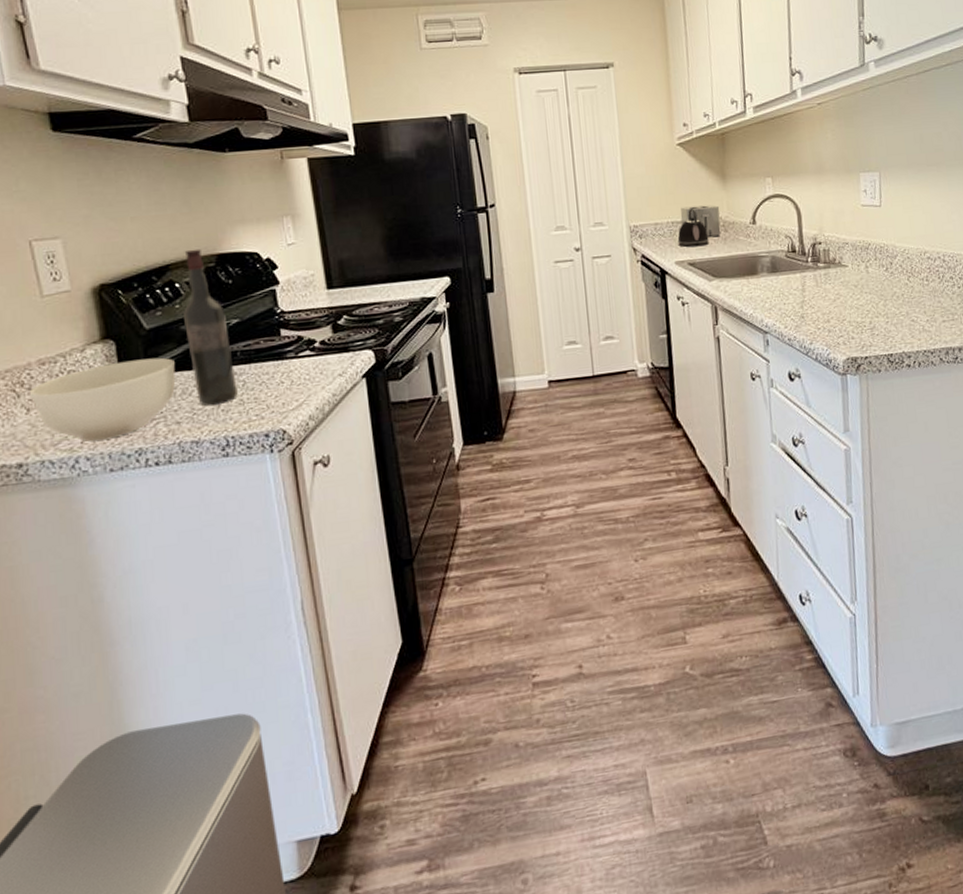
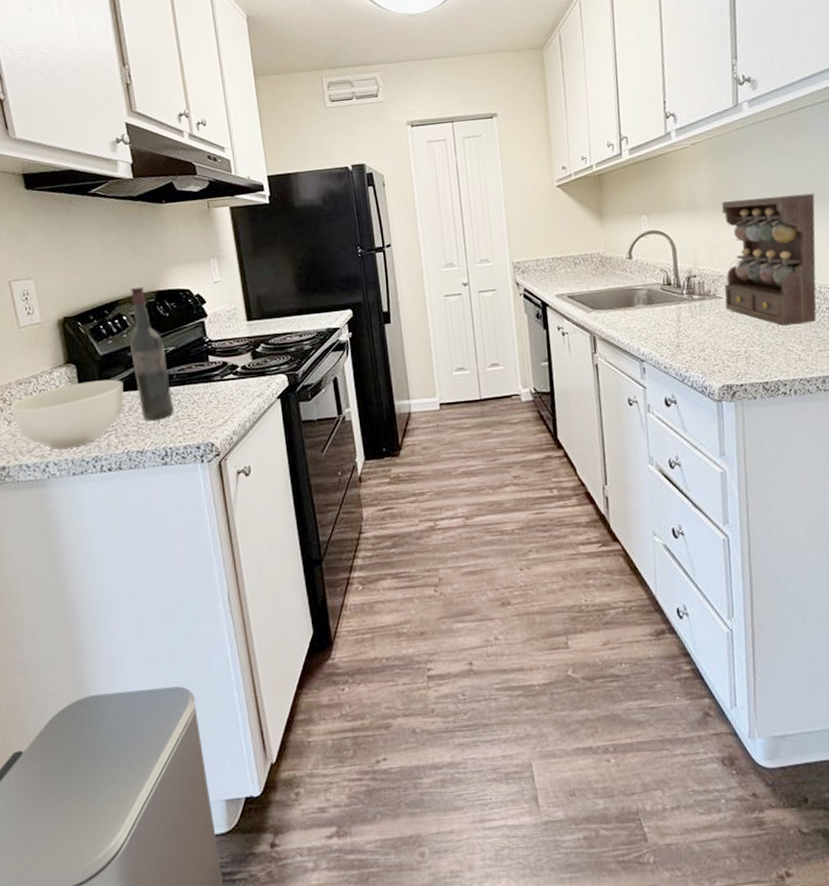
kettle: present [677,207,709,247] -> none [557,244,588,281]
toaster: present [680,205,721,238] -> none [560,241,599,273]
spice rack: none [847,158,941,296] -> present [721,193,817,326]

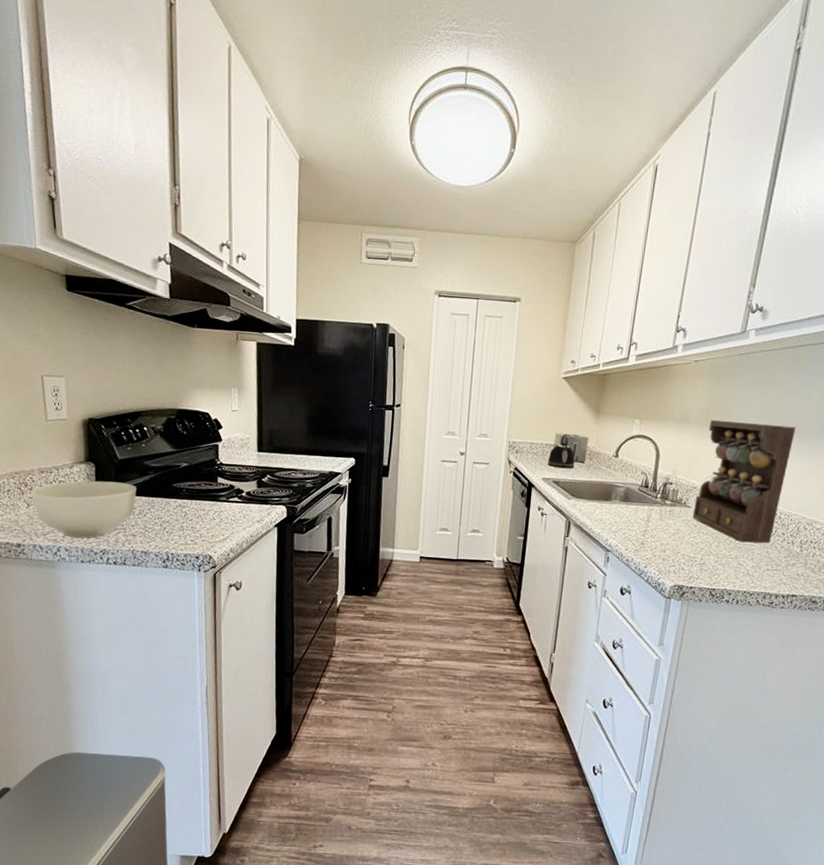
wine bottle: present [129,286,174,421] -> none [146,402,180,527]
kettle: none [557,244,588,281] -> present [547,434,575,469]
toaster: none [560,241,599,273] -> present [553,432,589,463]

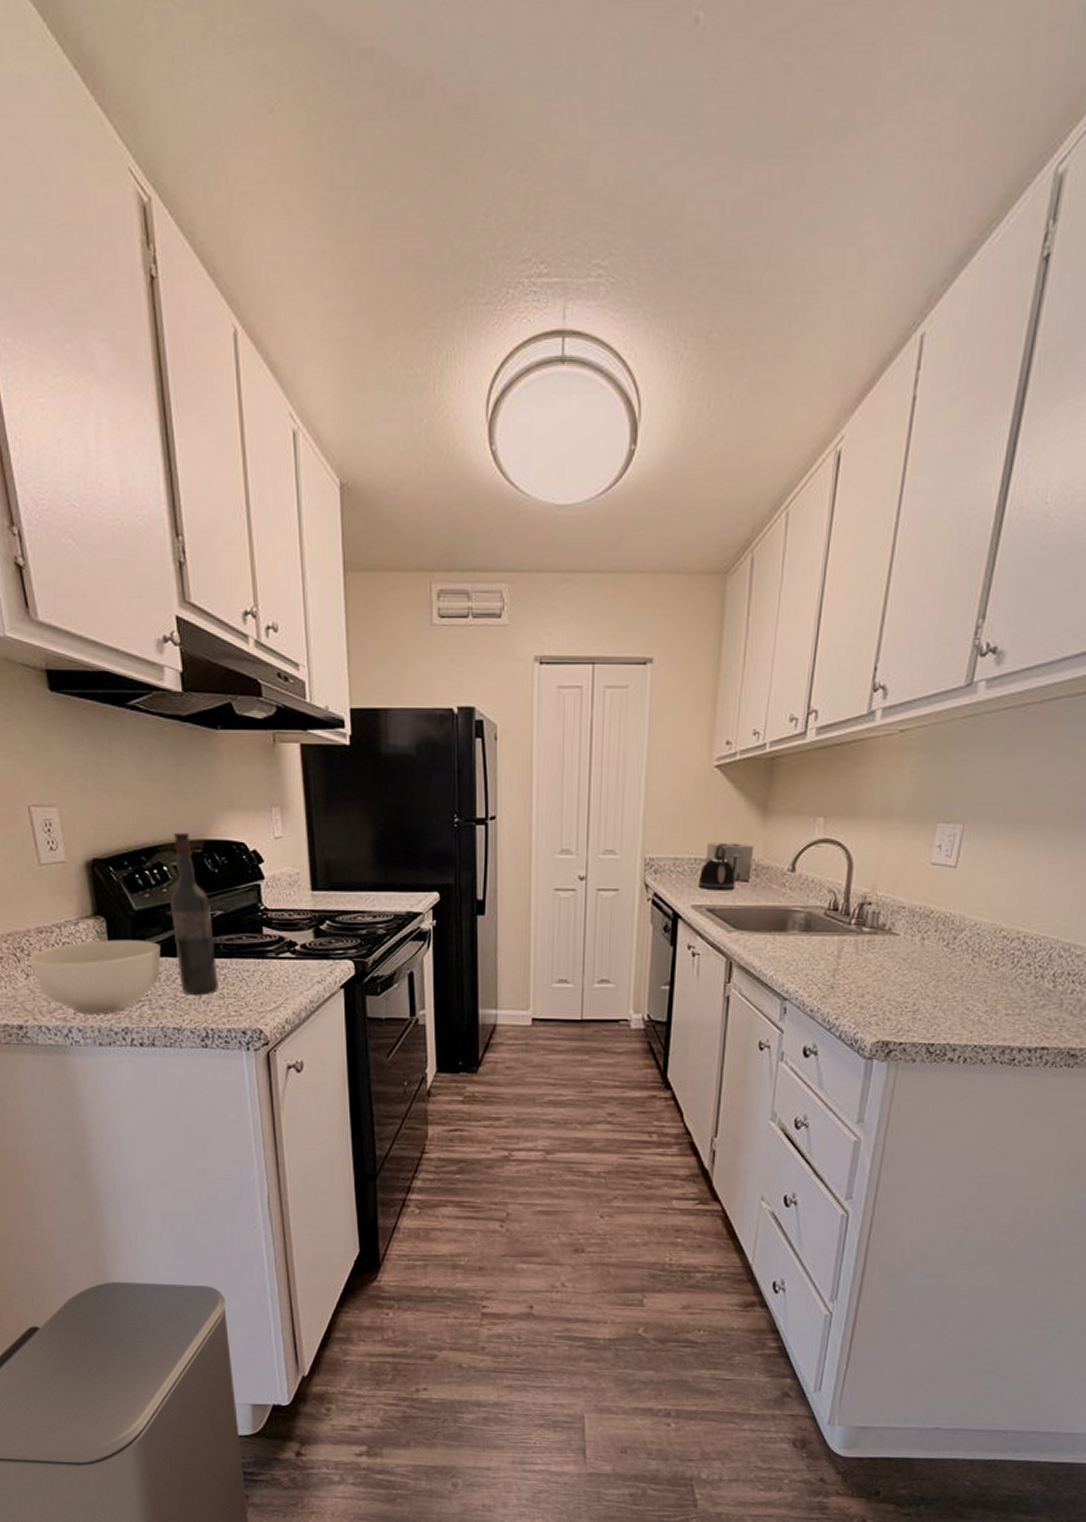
wine bottle: none [146,402,180,527] -> present [169,832,218,995]
spice rack: present [692,420,796,544] -> none [900,813,1046,980]

